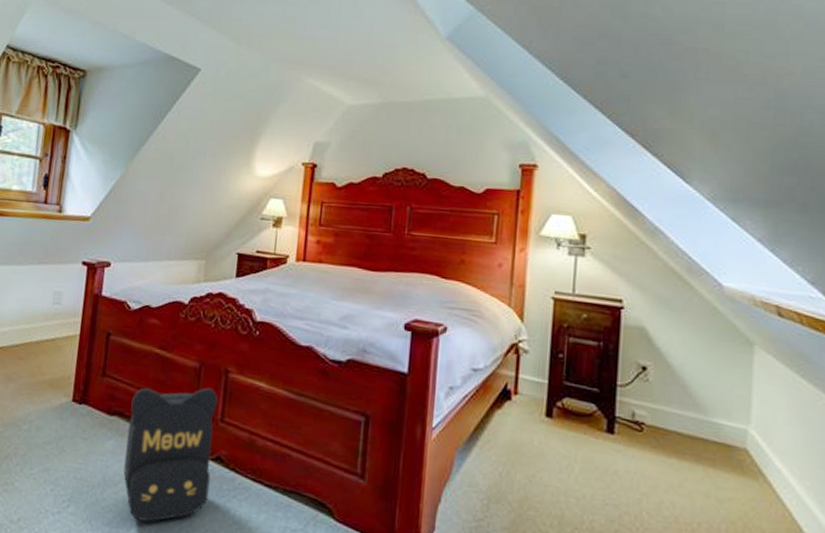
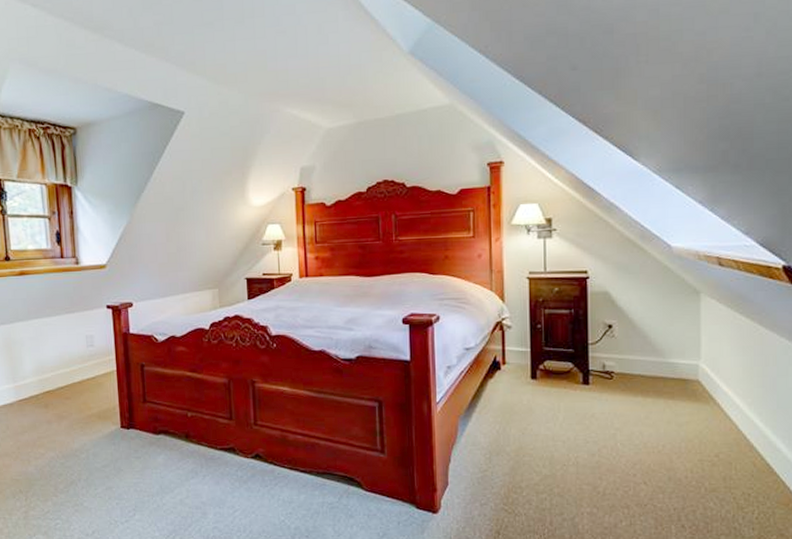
backpack: present [123,387,218,522] -> none [173,398,254,516]

